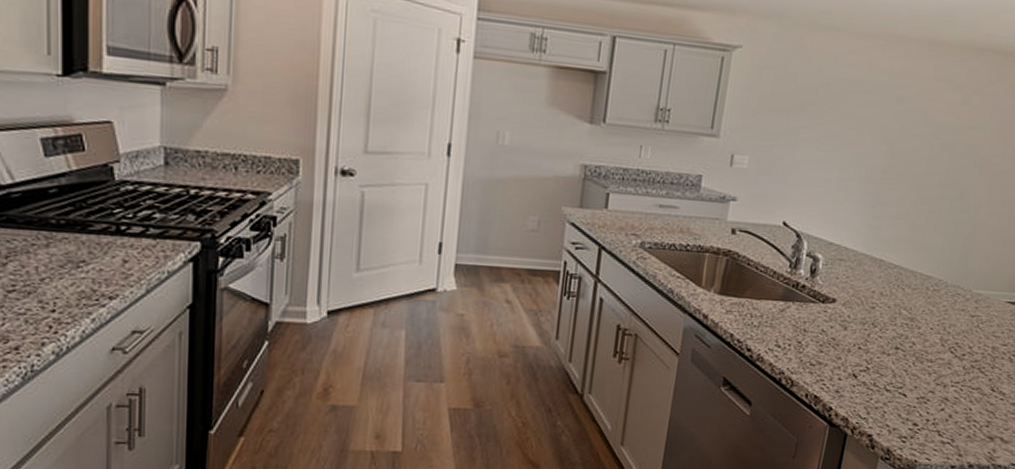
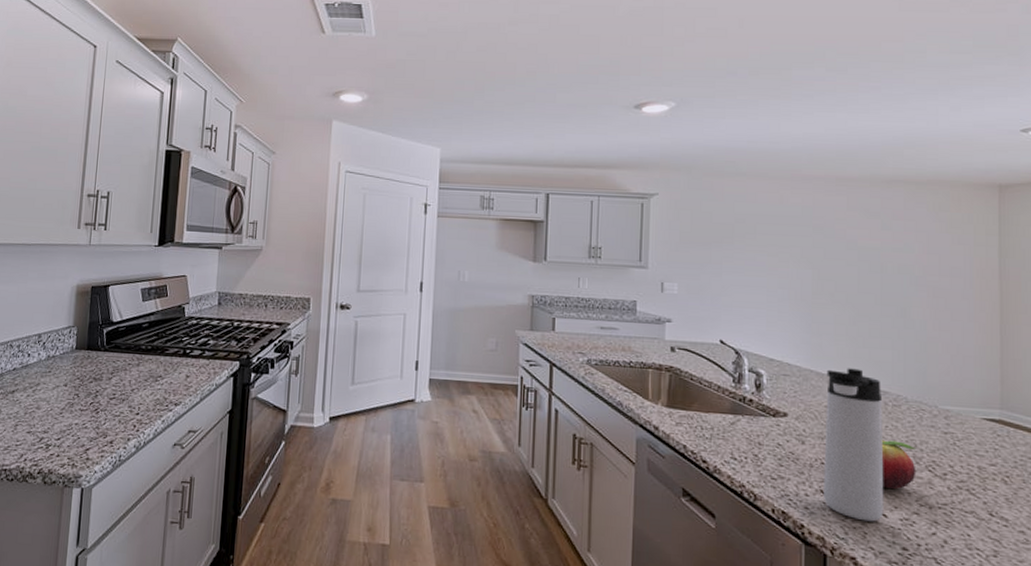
thermos bottle: none [854,252,928,402] -> present [824,368,884,522]
fruit: none [908,324,945,370] -> present [881,440,916,489]

